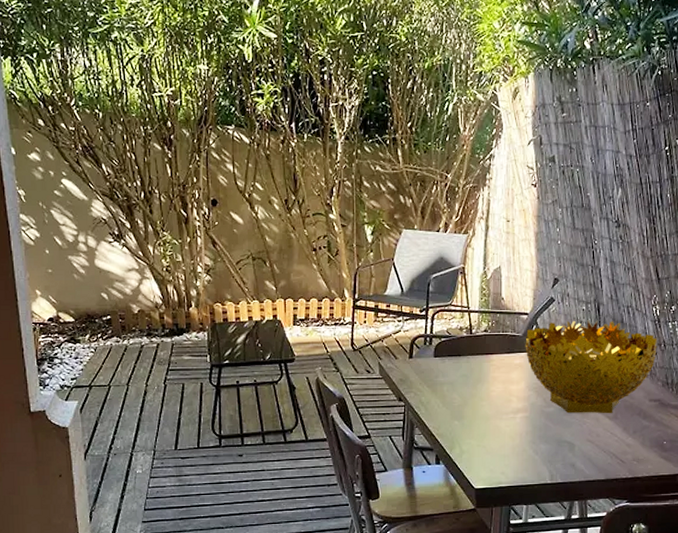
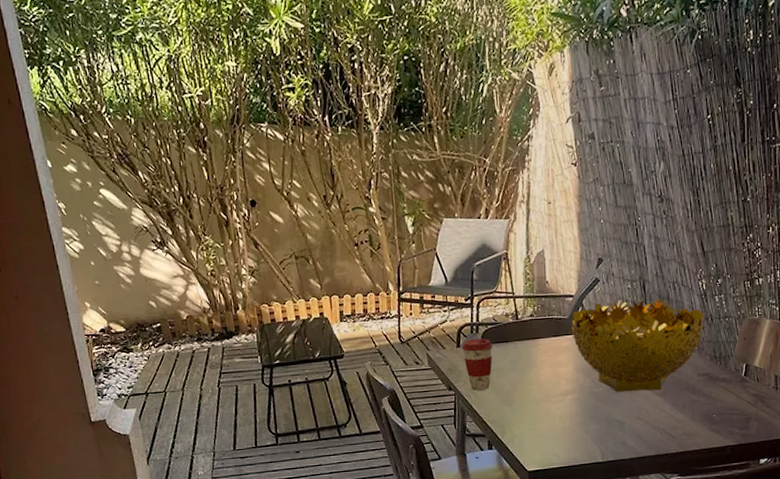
coffee cup: none [414,350,445,403] -> present [462,338,493,391]

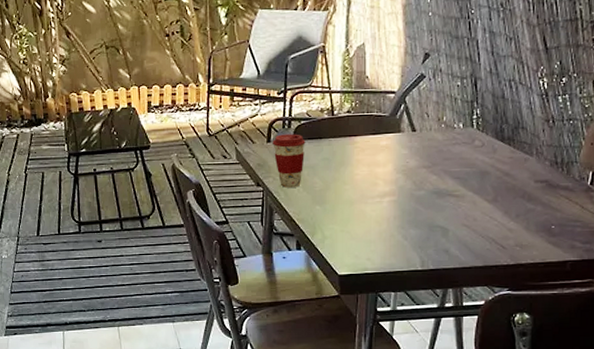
decorative bowl: present [571,298,704,393] -> none [392,96,545,197]

